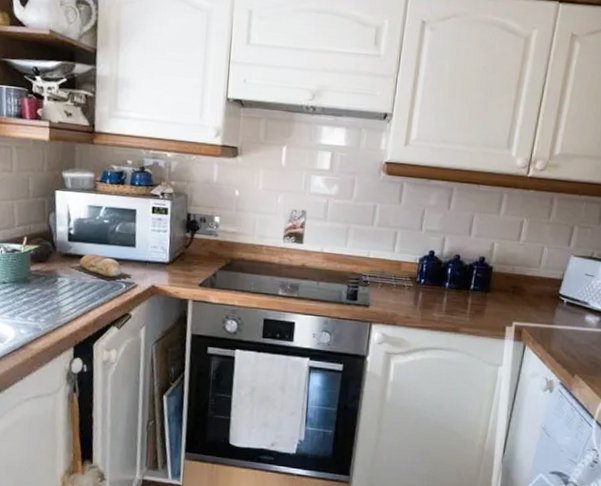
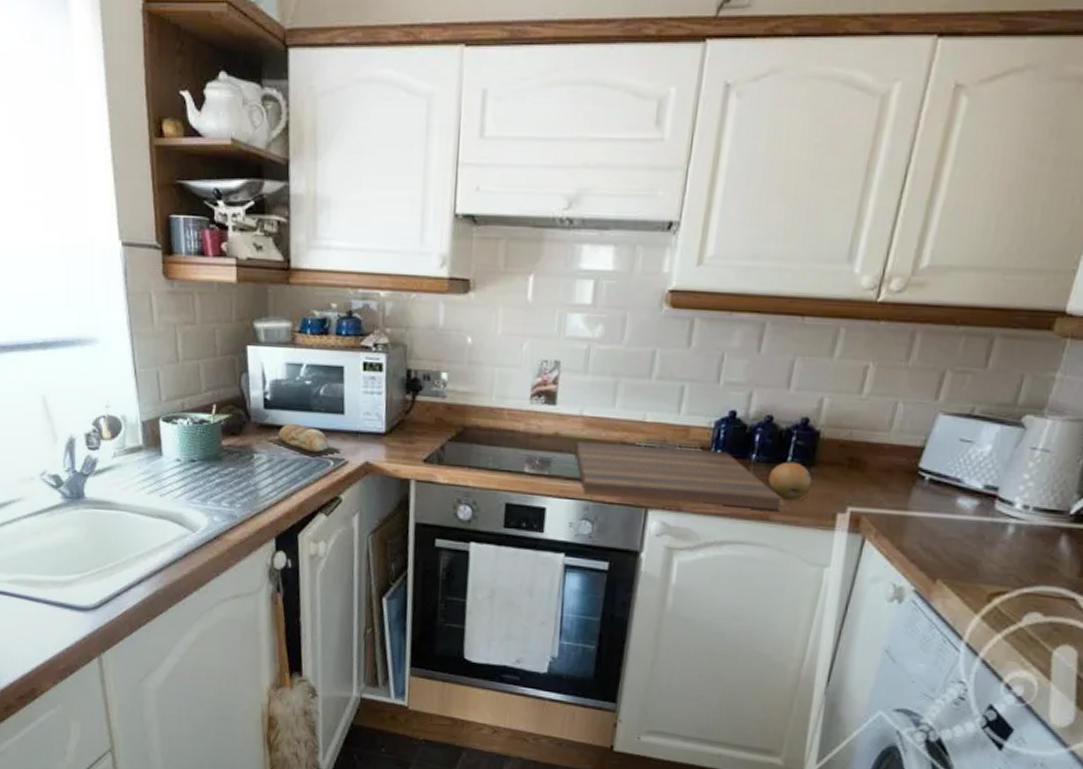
cutting board: none [317,271,467,324] -> present [575,441,782,510]
fruit: none [458,288,488,317] -> present [768,461,812,501]

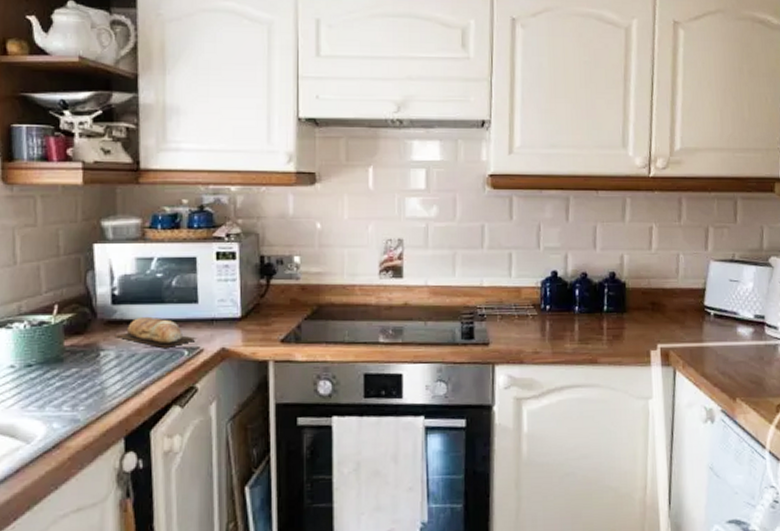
cutting board: present [575,441,782,510] -> none [424,306,605,359]
fruit: present [768,461,812,501] -> none [591,310,627,344]

